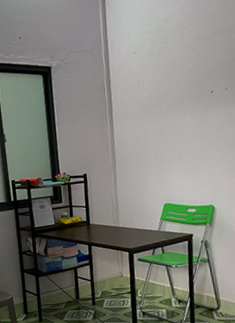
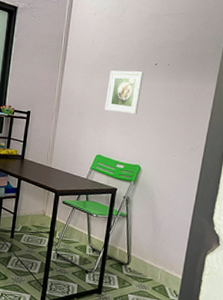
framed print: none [162,103,201,155] -> present [104,70,144,114]

